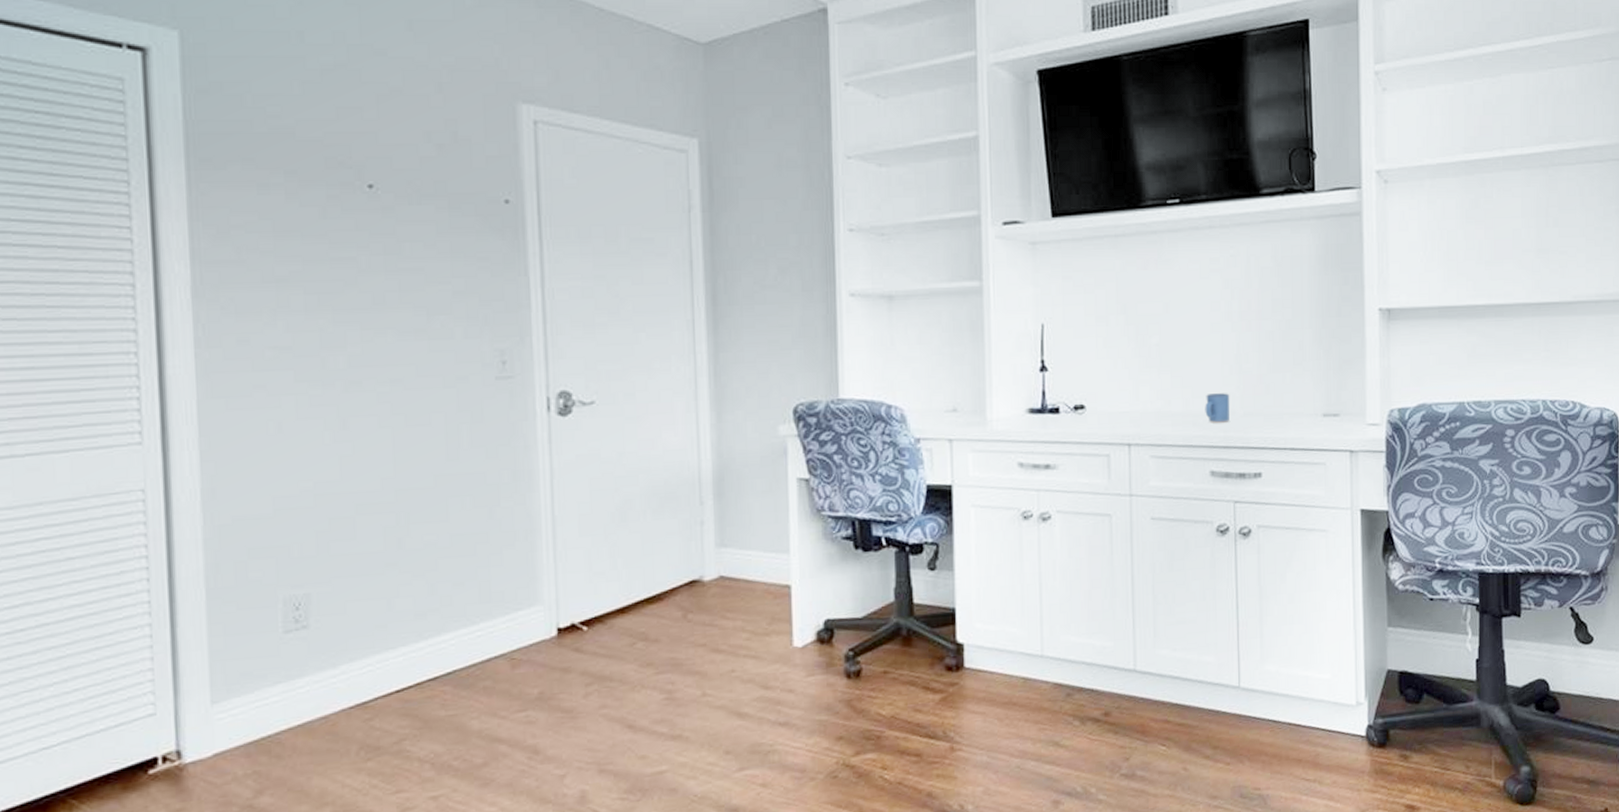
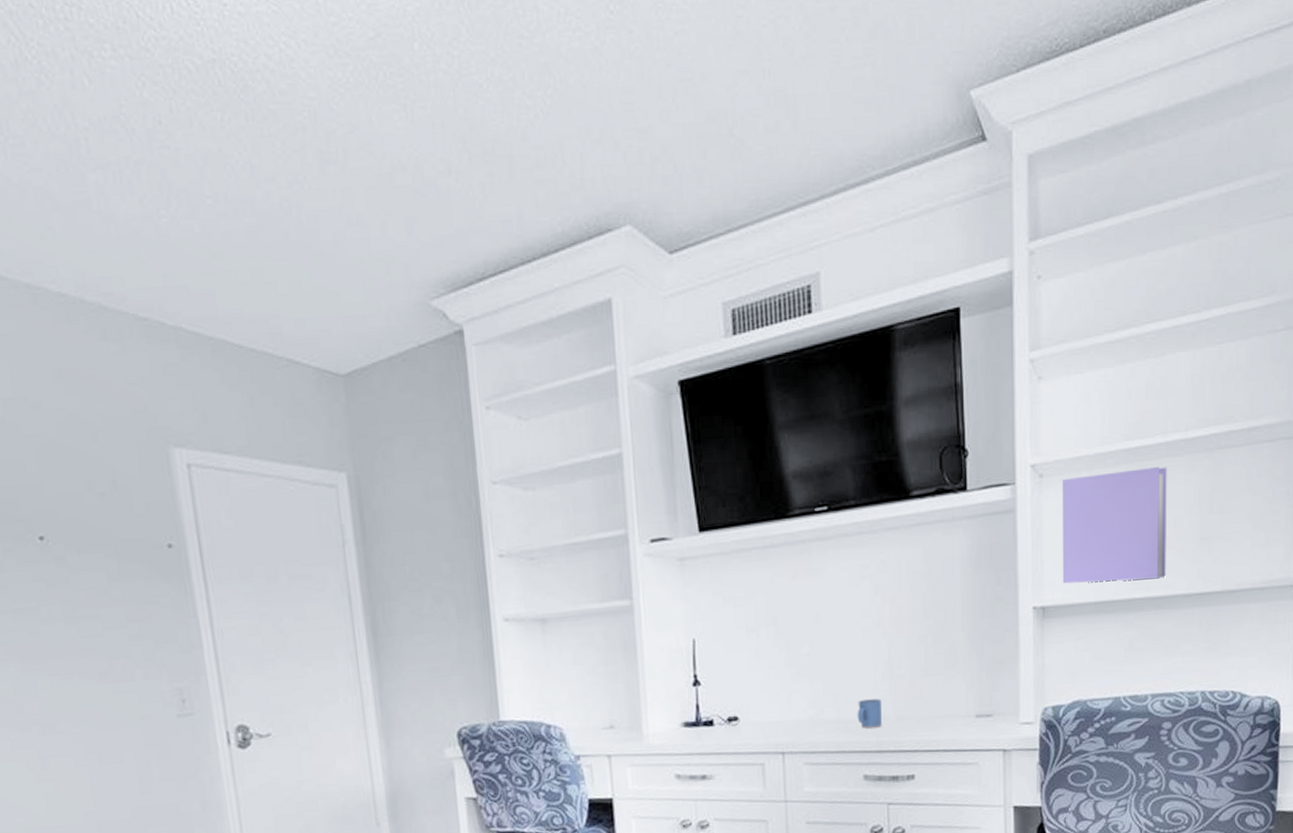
binder: none [1405,179,1506,288] -> present [1062,466,1167,584]

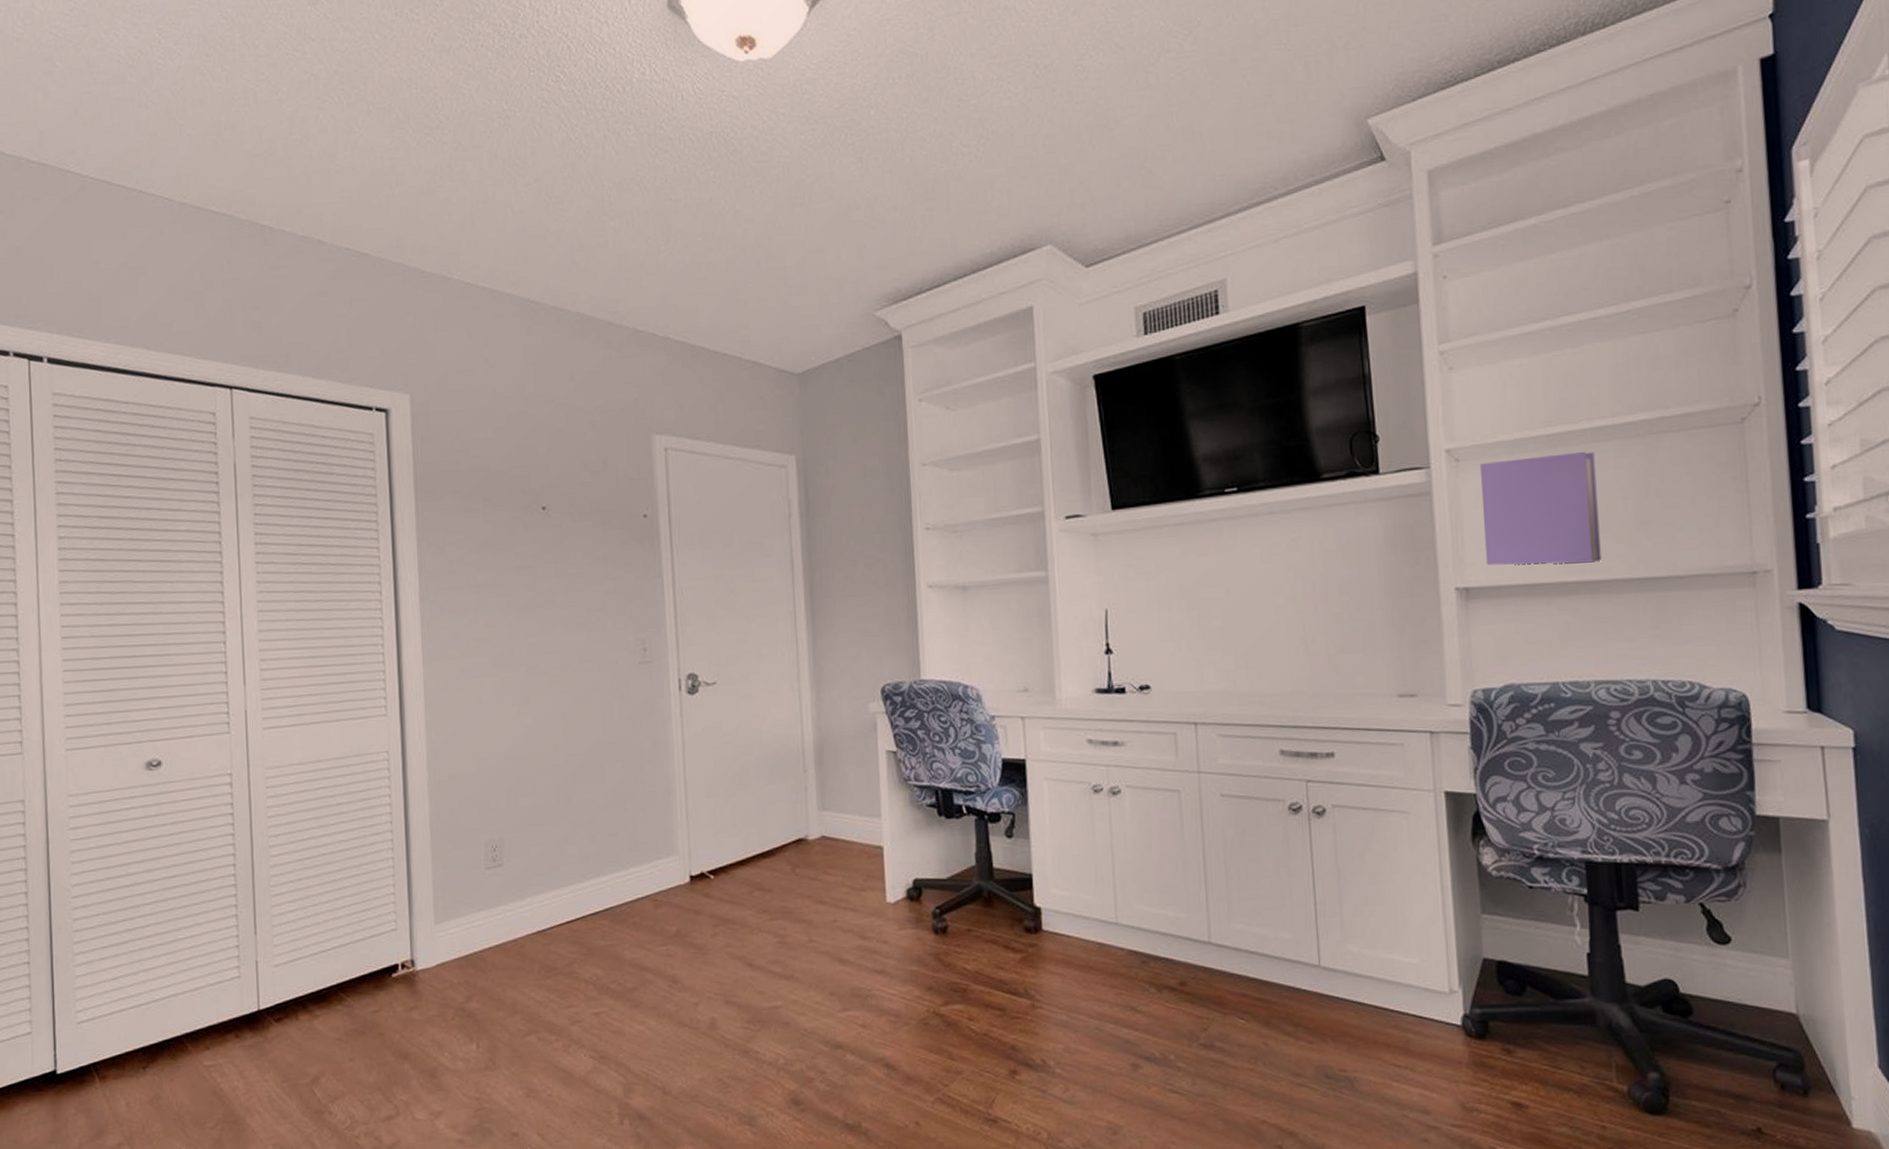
mug: present [857,698,882,729] -> none [1271,674,1298,704]

